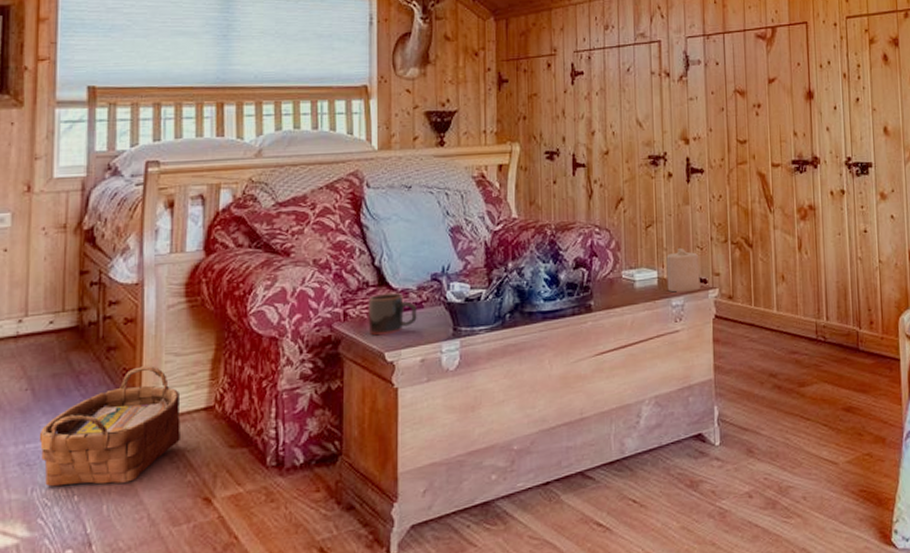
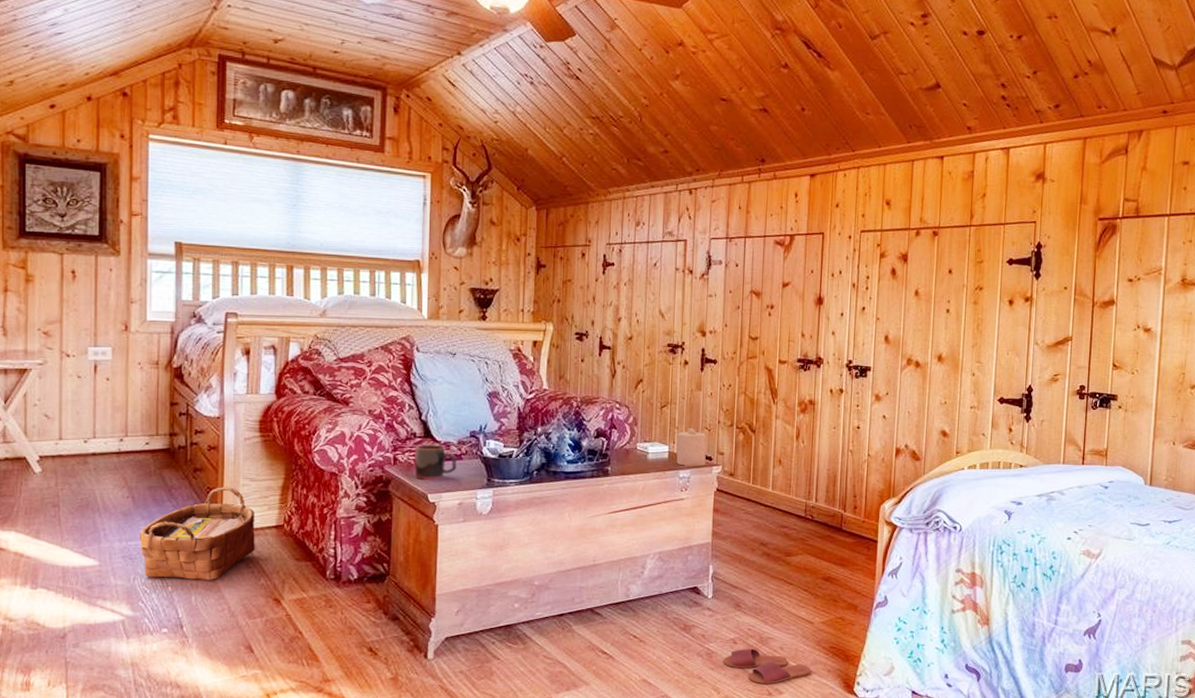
slippers: none [739,501,841,544] -> present [723,648,811,684]

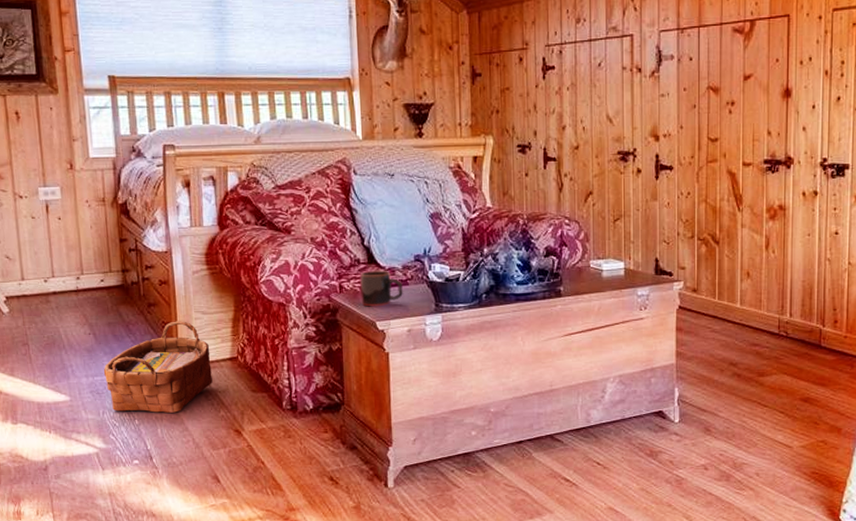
candle: present [676,427,707,466] -> none [633,241,666,283]
slippers: present [723,648,811,684] -> none [694,474,791,511]

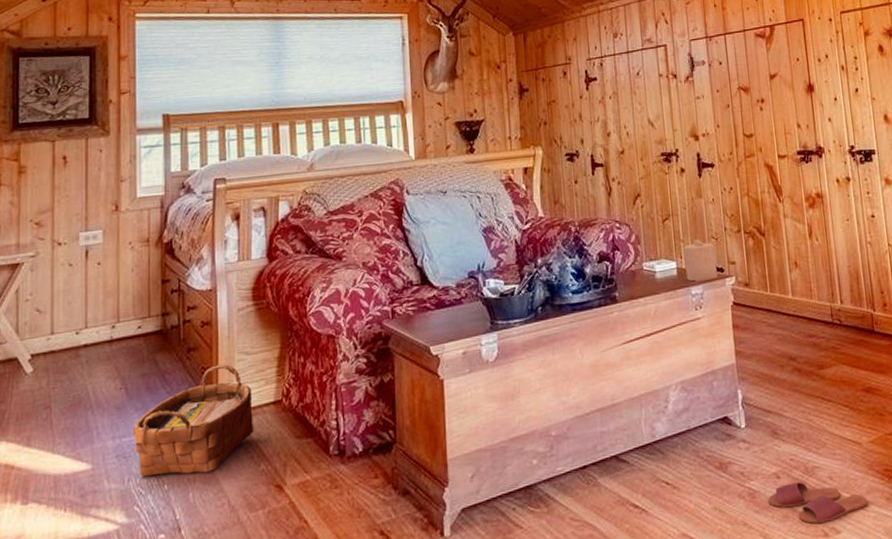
mug: present [360,270,403,307] -> none [413,290,457,331]
candle: none [633,241,666,283] -> present [683,238,718,282]
slippers: none [694,474,791,511] -> present [768,482,868,524]

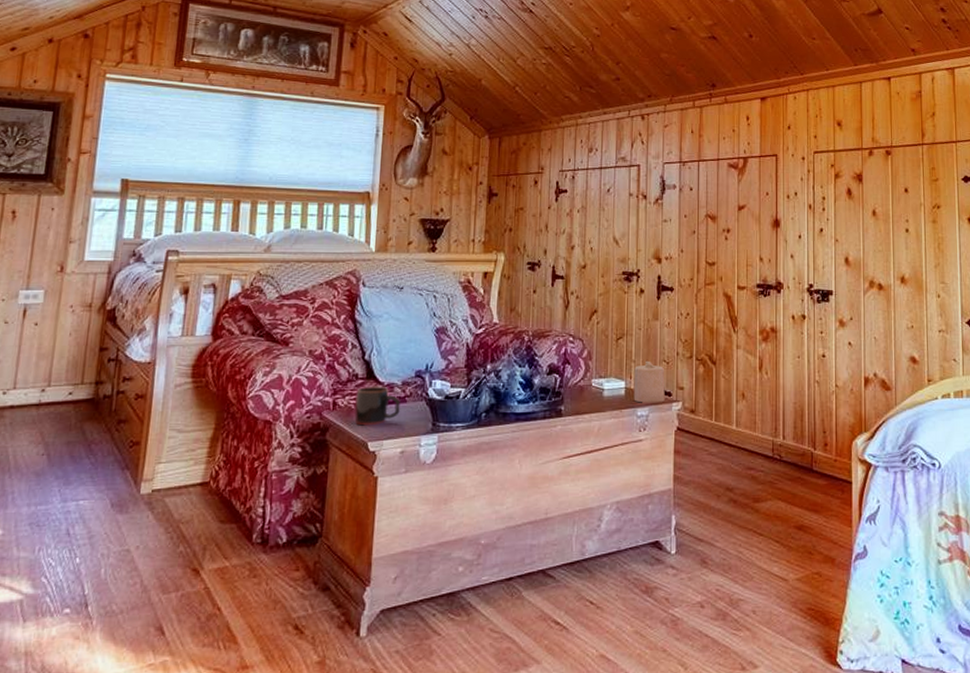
woven basket: present [132,364,253,477] -> none [49,440,179,550]
mug: none [413,290,457,331] -> present [354,386,400,426]
slippers: present [768,482,868,524] -> none [690,613,788,656]

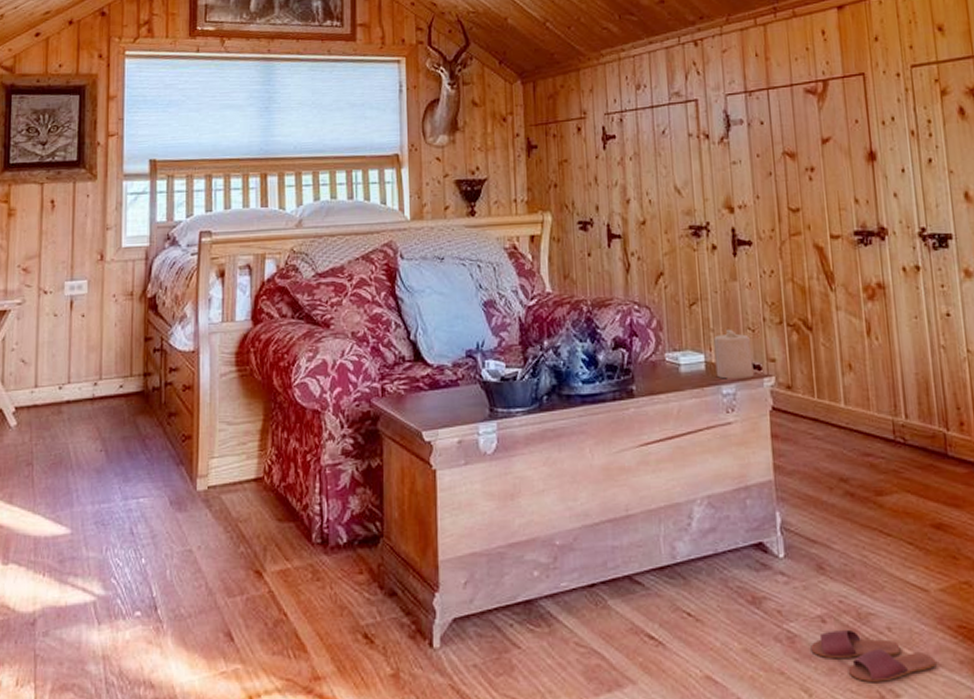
mug: present [354,386,400,426] -> none [405,368,453,413]
slippers: none [690,613,788,656] -> present [811,629,937,682]

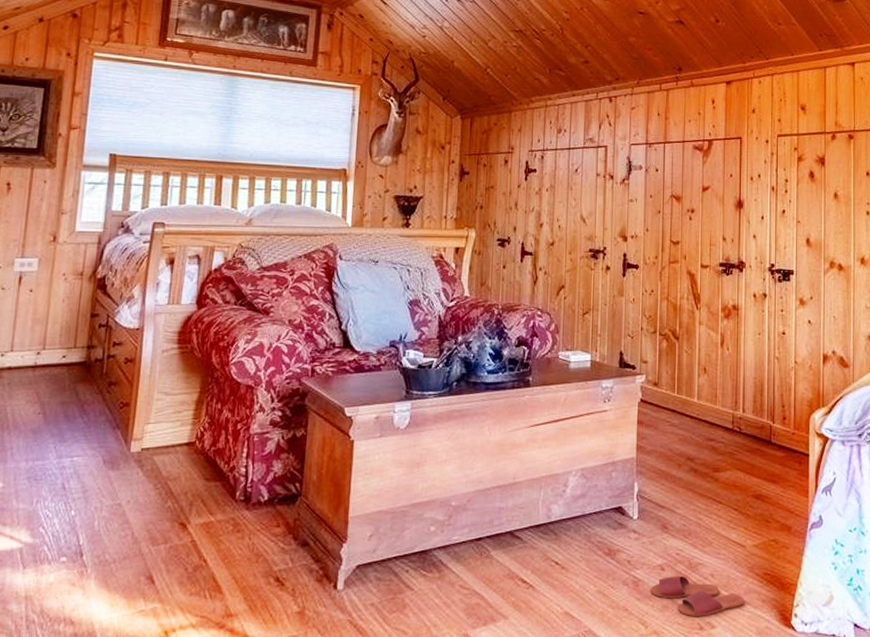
candle: present [713,329,754,379] -> none [599,335,630,376]

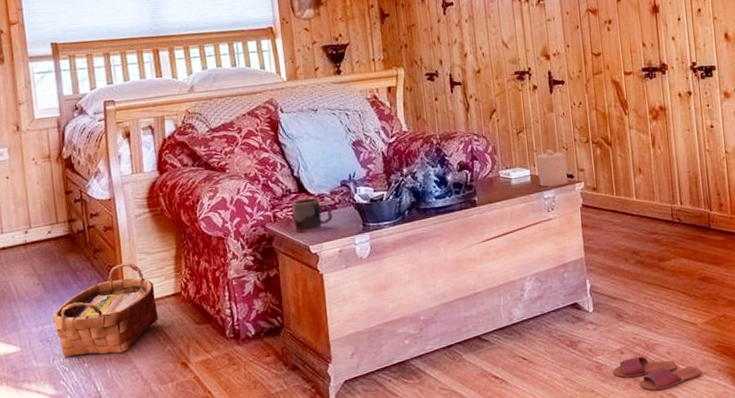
woven basket: none [46,402,167,504] -> present [52,263,158,357]
mug: none [332,354,375,392] -> present [291,197,333,233]
candle: none [599,335,630,376] -> present [536,149,568,187]

